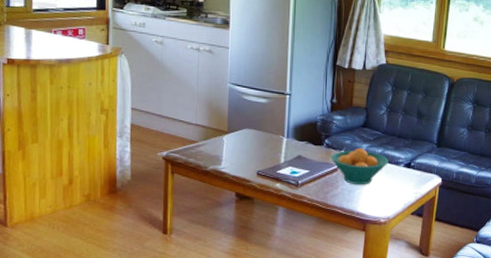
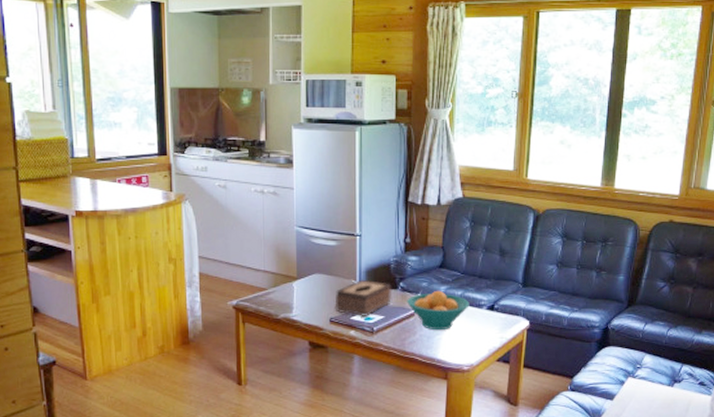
tissue box: none [262,135,318,170] -> present [335,279,393,316]

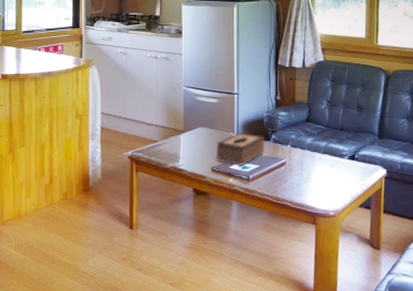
fruit bowl: present [407,290,470,331] -> none [278,142,333,179]

